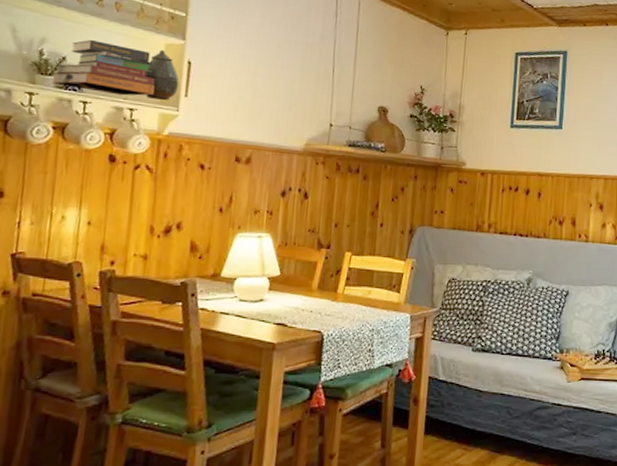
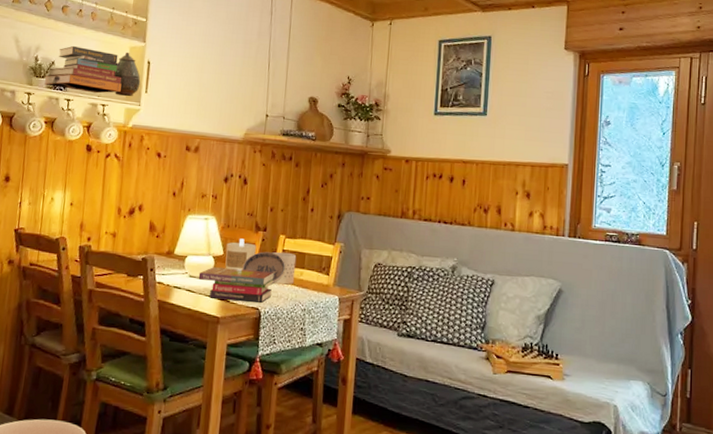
books: none [250,289,339,325] -> present [198,267,275,303]
candle: none [282,257,319,292] -> present [225,238,256,271]
bowl: none [301,270,351,307] -> present [242,251,285,286]
mug: none [337,270,365,306] -> present [273,251,297,286]

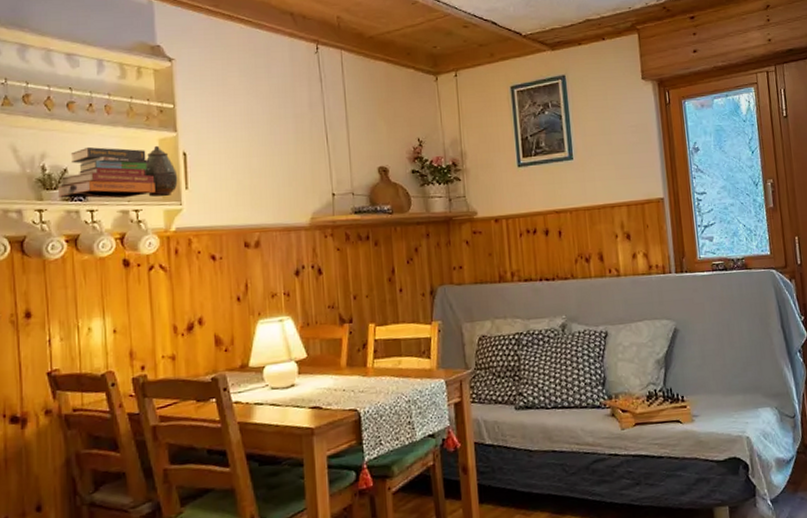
books: present [198,267,275,303] -> none [281,366,370,409]
candle: present [225,238,256,271] -> none [308,335,344,373]
bowl: present [242,251,285,286] -> none [331,344,380,382]
mug: present [273,251,297,286] -> none [364,341,393,380]

